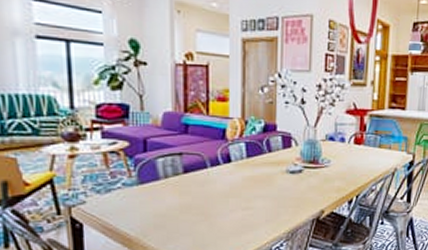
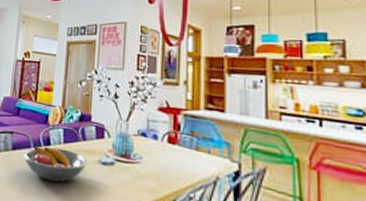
fruit bowl: none [199,164,275,198] -> present [23,146,88,182]

